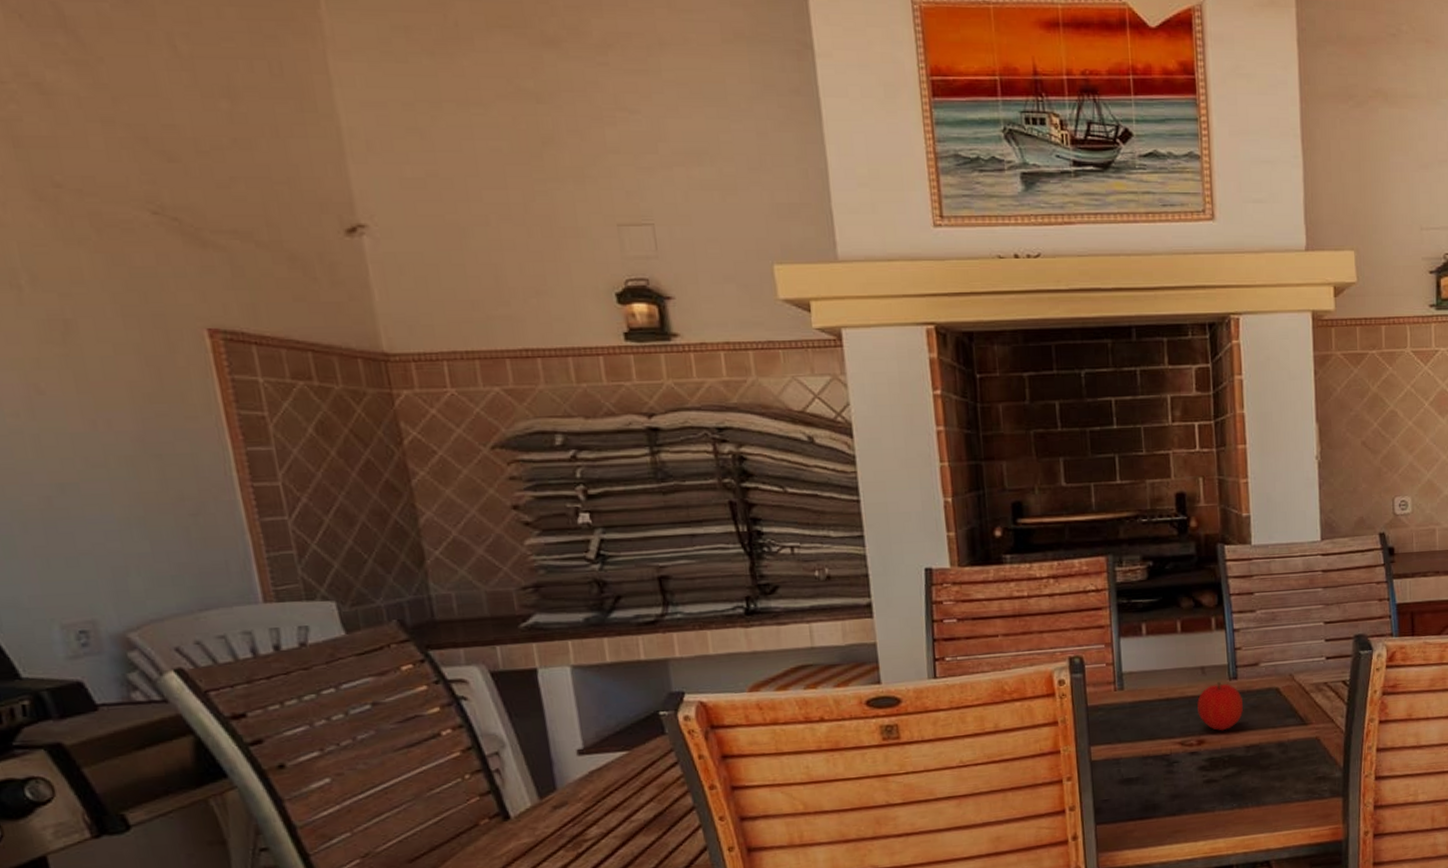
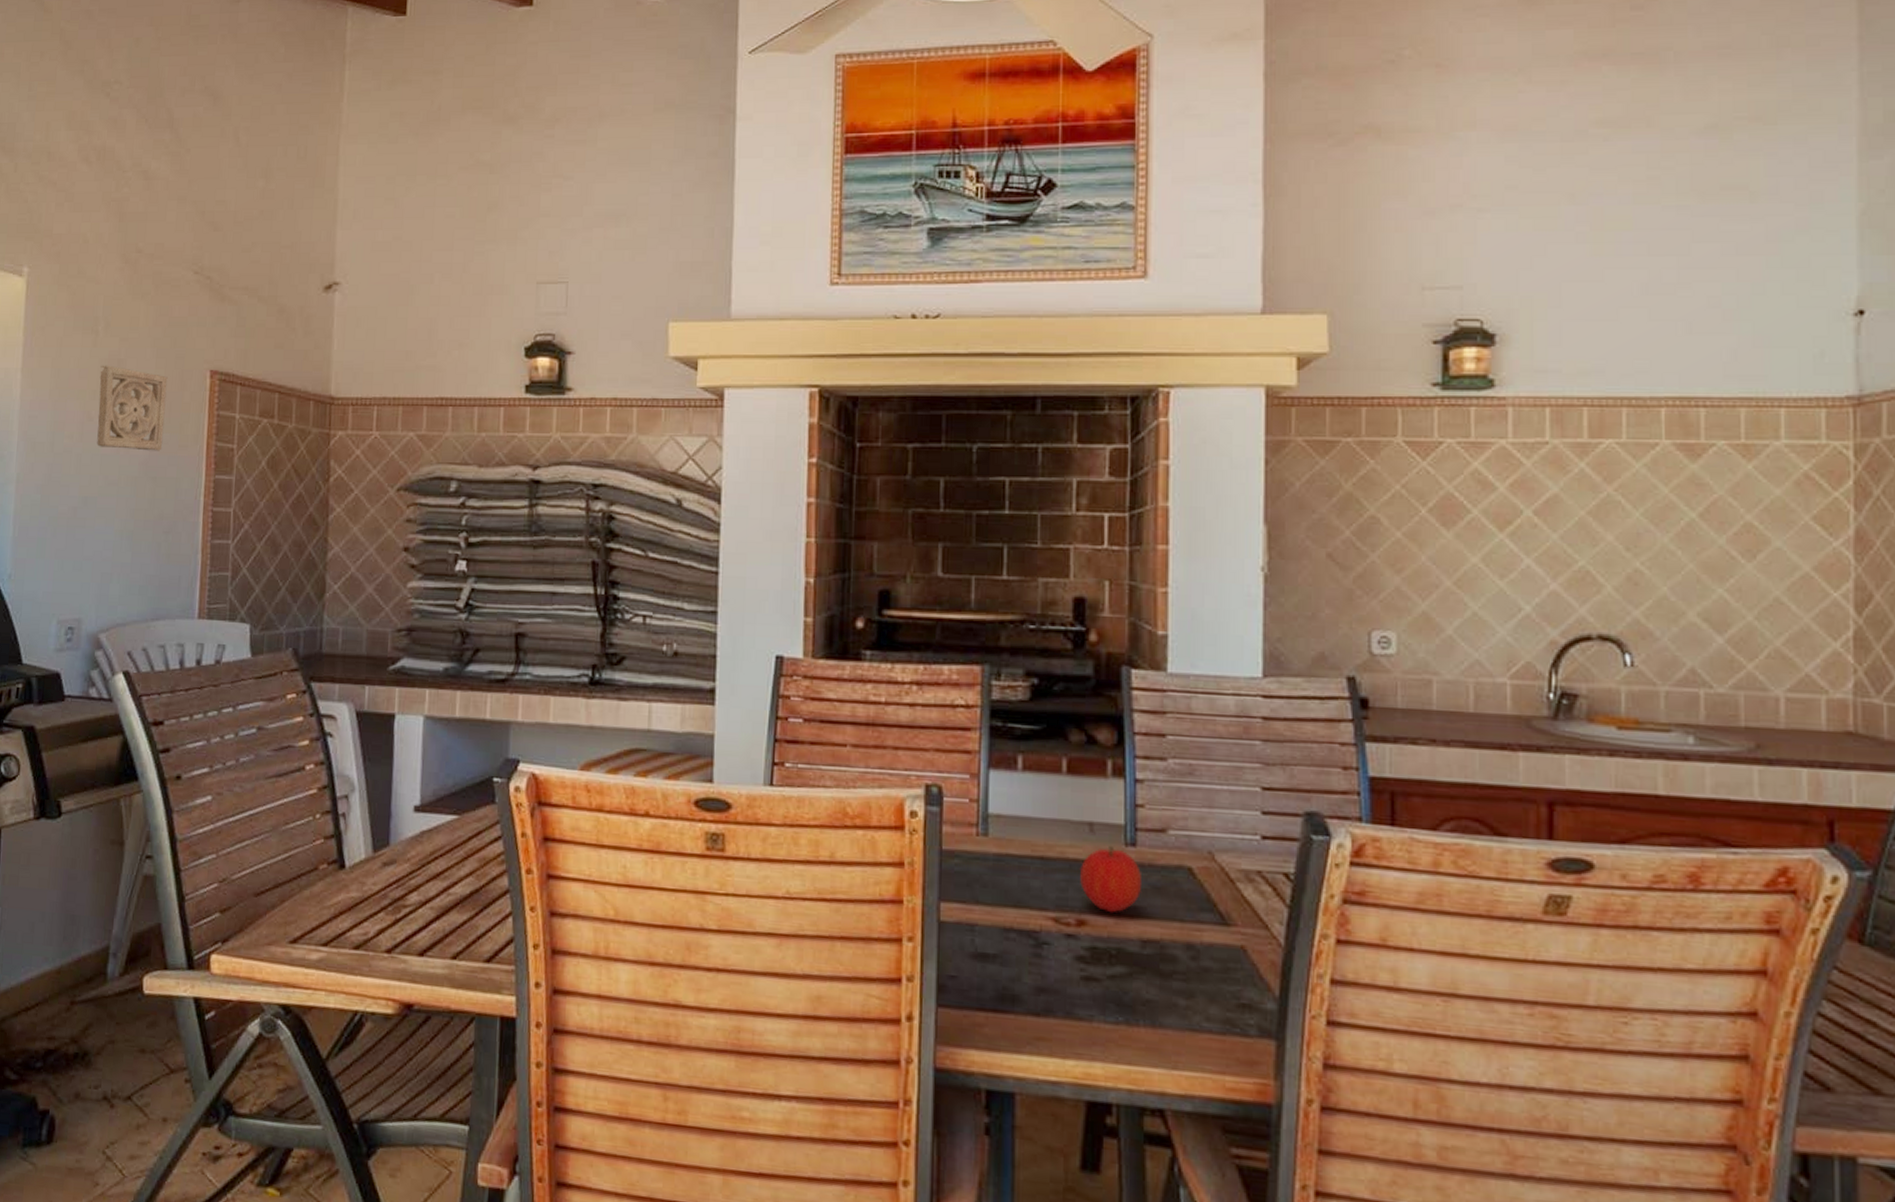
wall ornament: none [37,327,161,426] -> present [97,365,168,451]

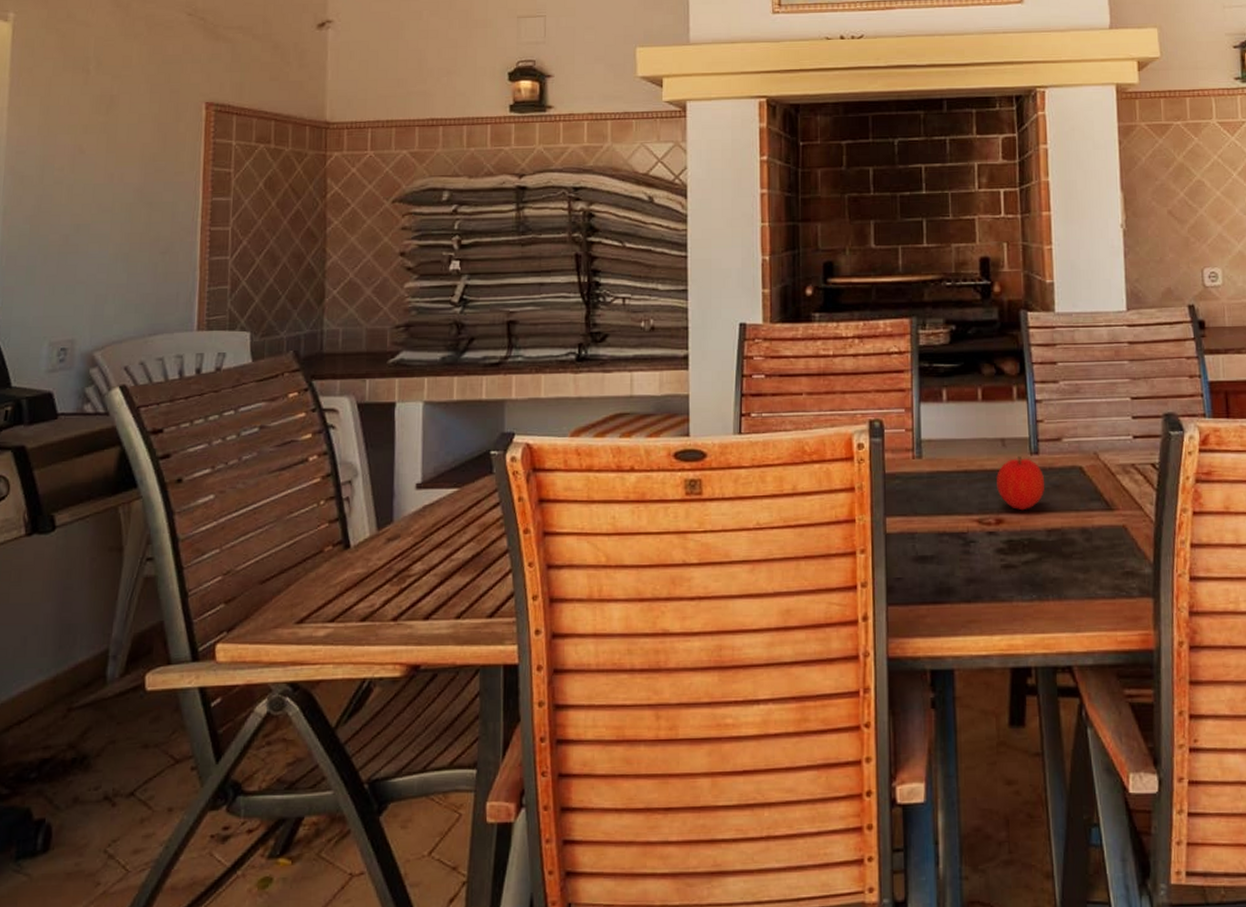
wall ornament: present [97,365,168,451] -> none [89,101,162,179]

